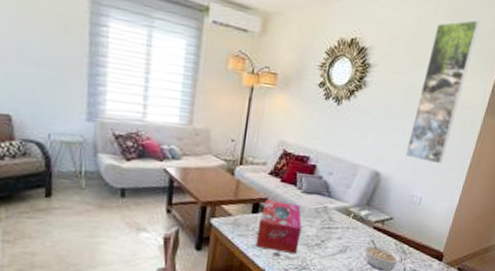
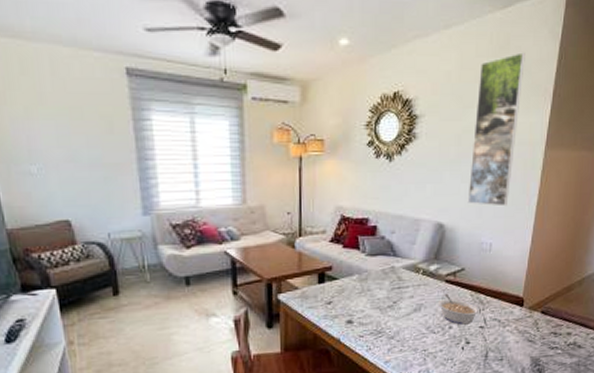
tissue box: present [255,200,302,255] -> none [326,267,371,320]

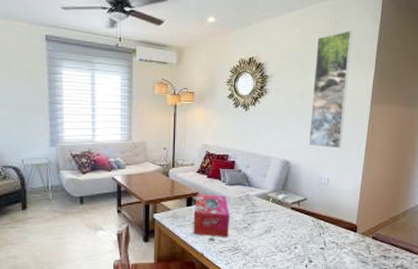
tissue box: none [326,267,371,320] -> present [193,194,229,238]
legume: present [437,293,481,325] -> none [285,218,321,246]

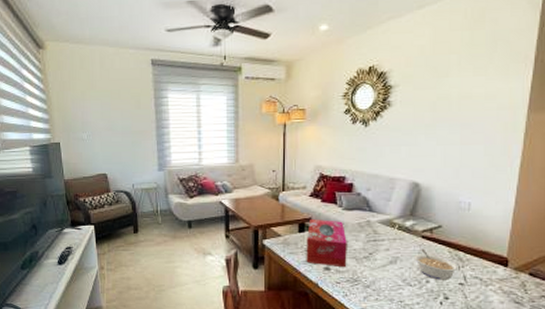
legume: none [285,218,321,246] -> present [414,248,460,280]
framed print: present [308,30,353,149] -> none [443,23,502,168]

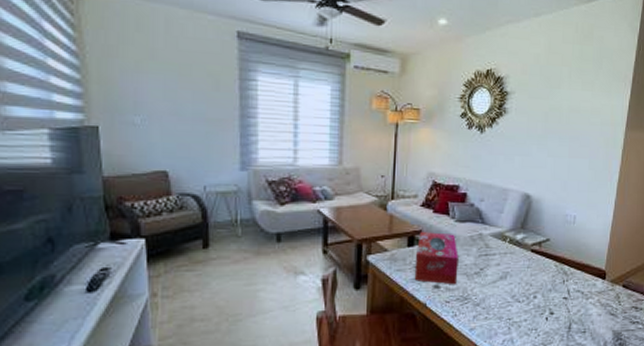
legume: present [414,248,460,280] -> none [523,263,565,295]

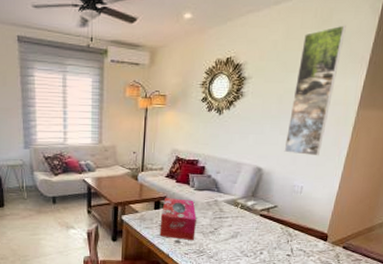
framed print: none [553,42,607,181] -> present [284,25,346,156]

